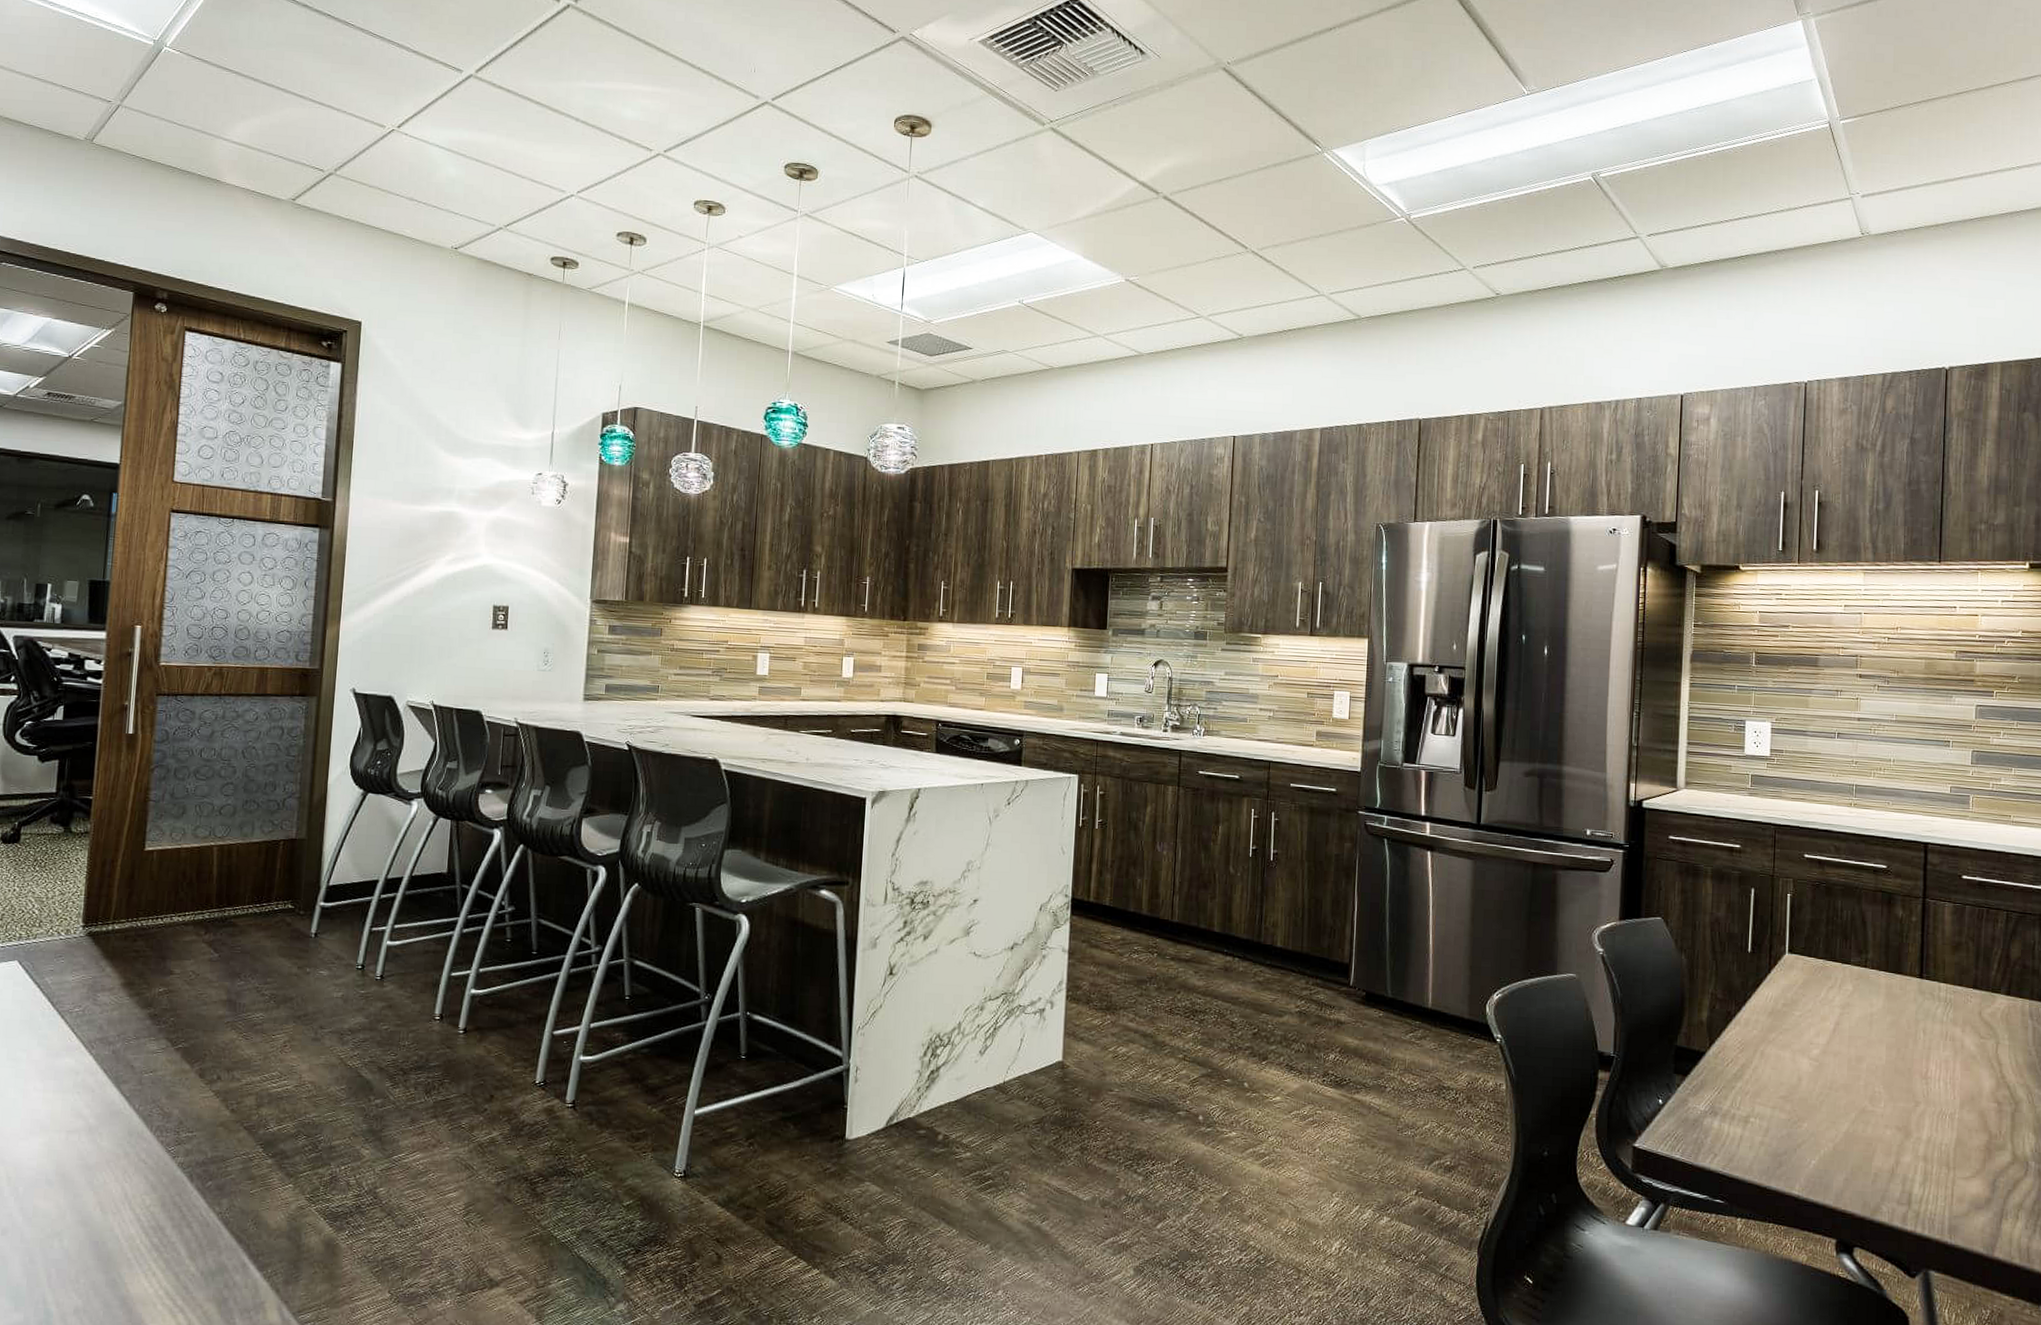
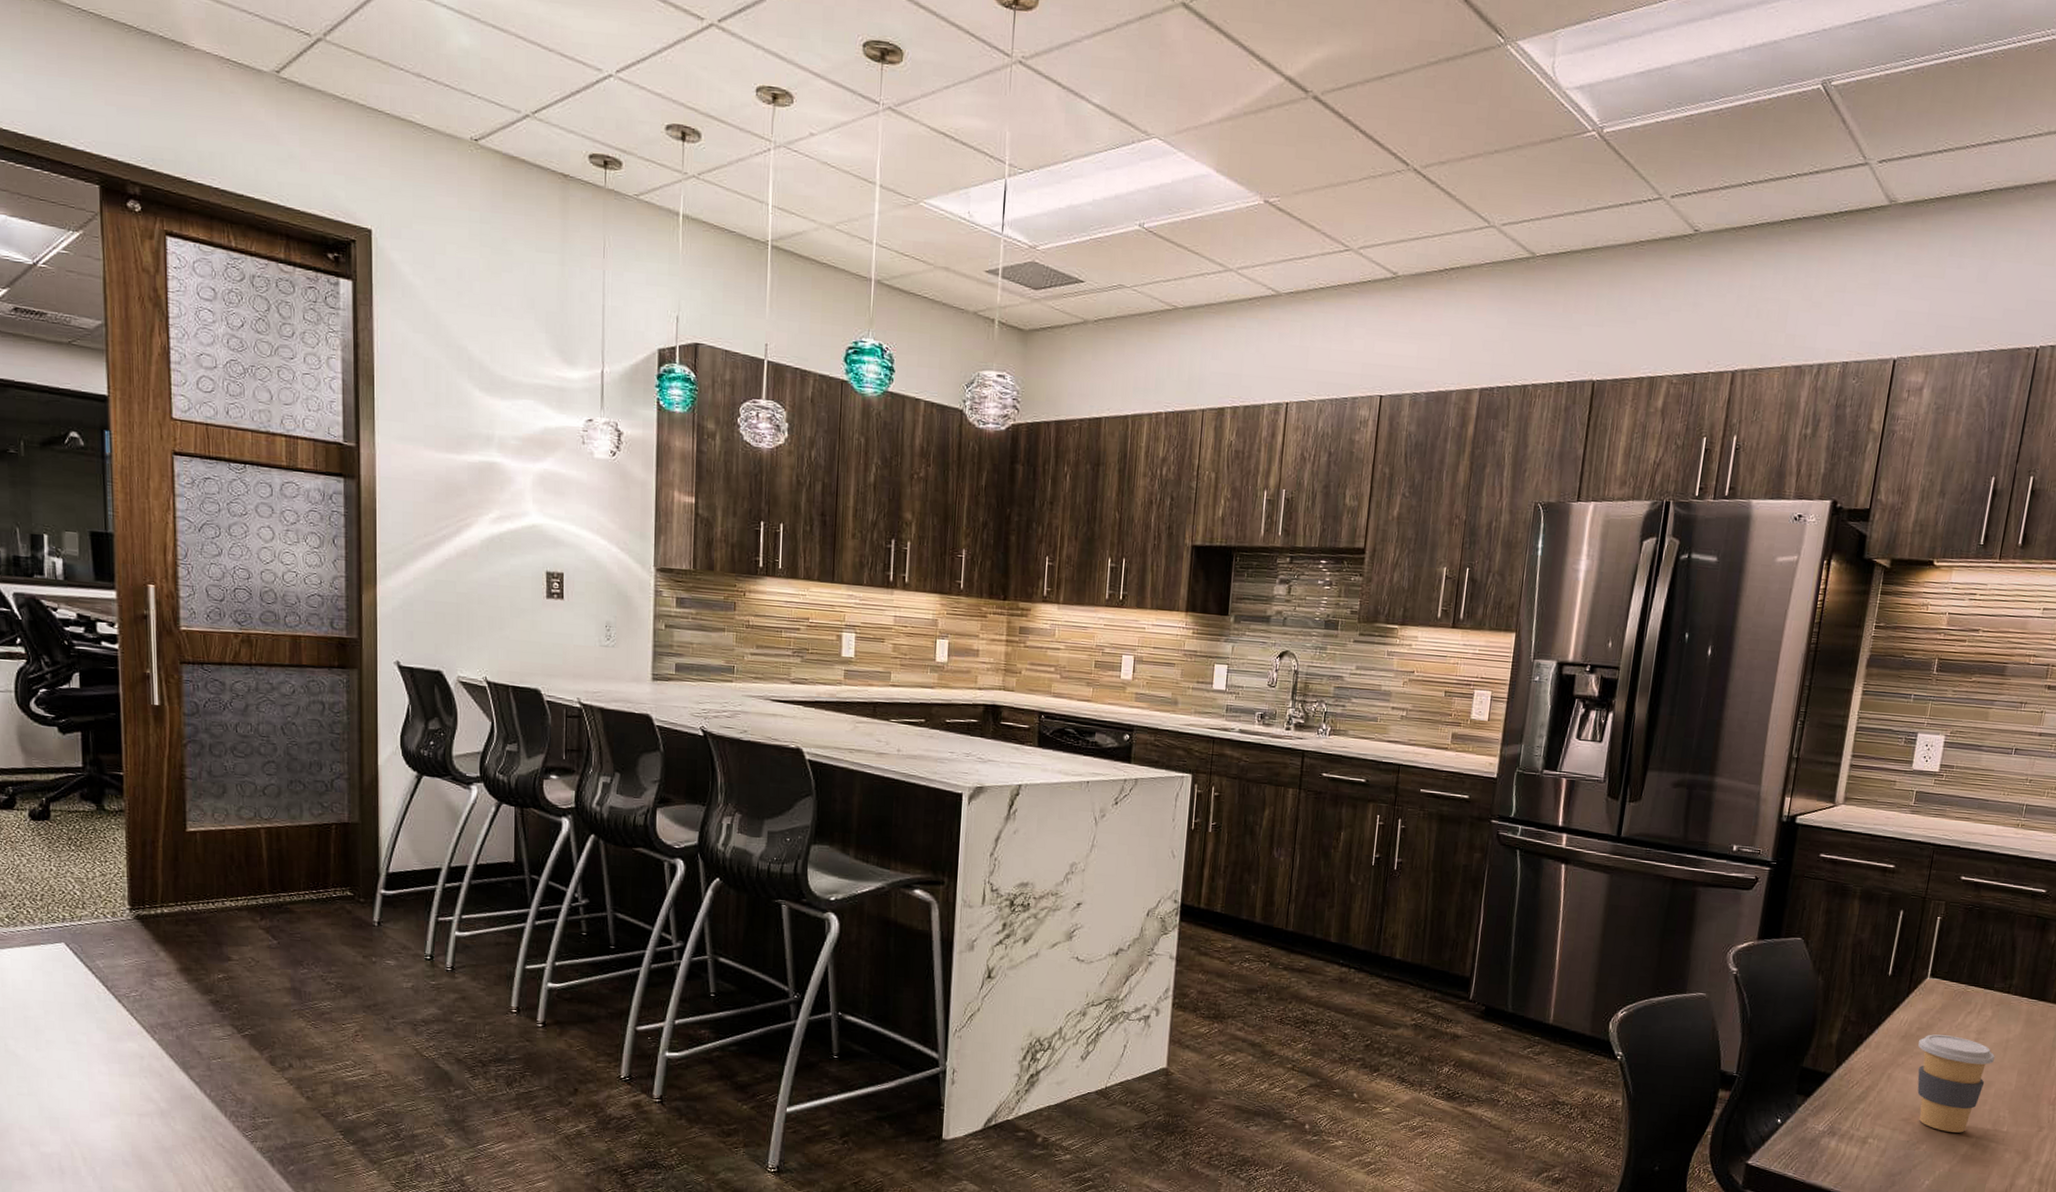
coffee cup: none [1786,1010,1862,1110] -> present [1917,1034,1995,1133]

